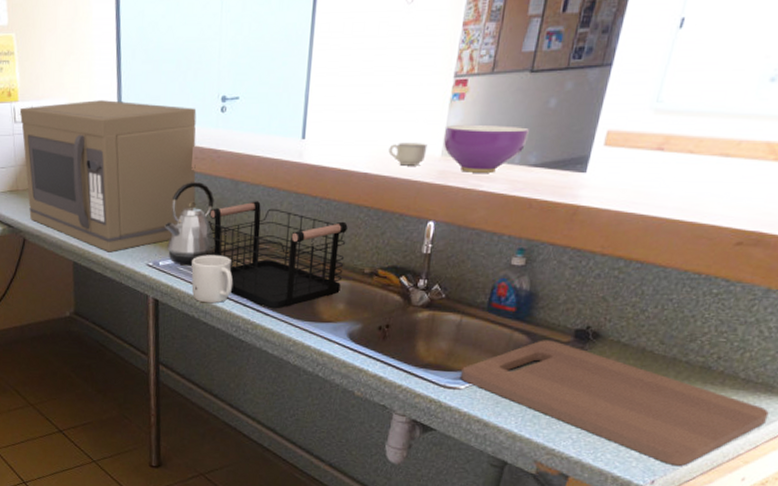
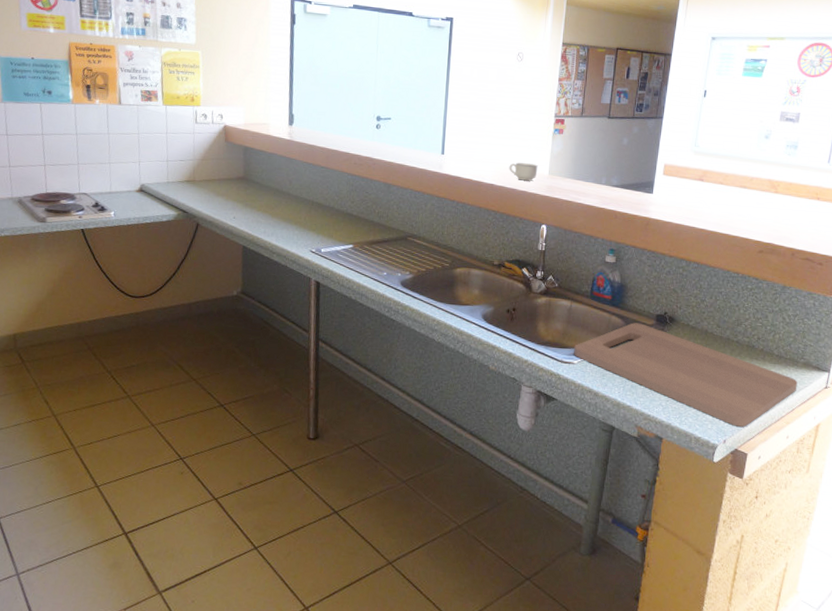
microwave: present [19,100,197,252] -> none [201,110,356,239]
kettle: present [164,182,216,266] -> none [327,183,371,254]
mug: present [191,255,234,304] -> none [349,244,386,287]
dish rack: present [206,201,348,309] -> none [362,201,480,293]
bowl: present [442,124,530,173] -> none [549,152,611,190]

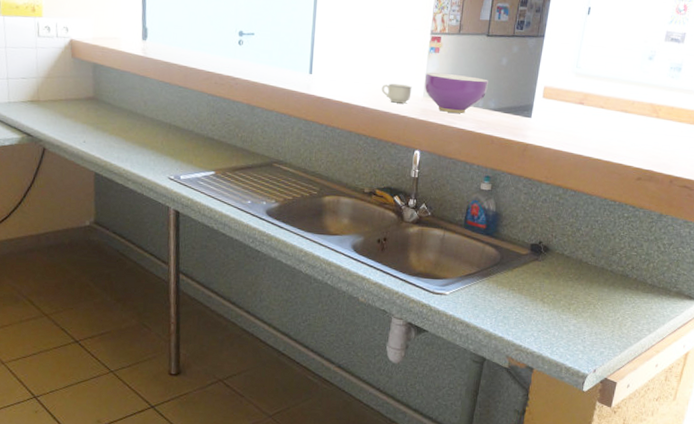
bowl: none [549,152,611,190] -> present [424,72,489,113]
cutting board: present [574,323,798,427] -> none [446,252,669,356]

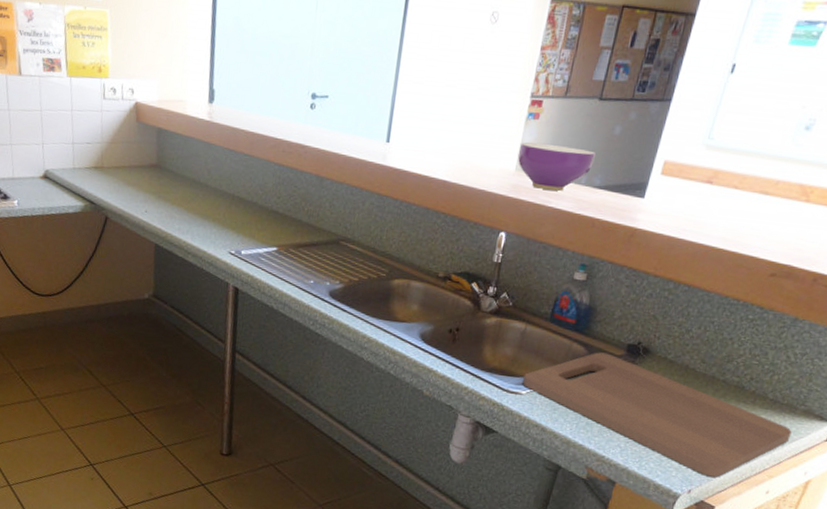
cup: present [381,83,412,104] -> none [467,154,503,178]
cutting board: none [446,252,669,356] -> present [522,352,792,478]

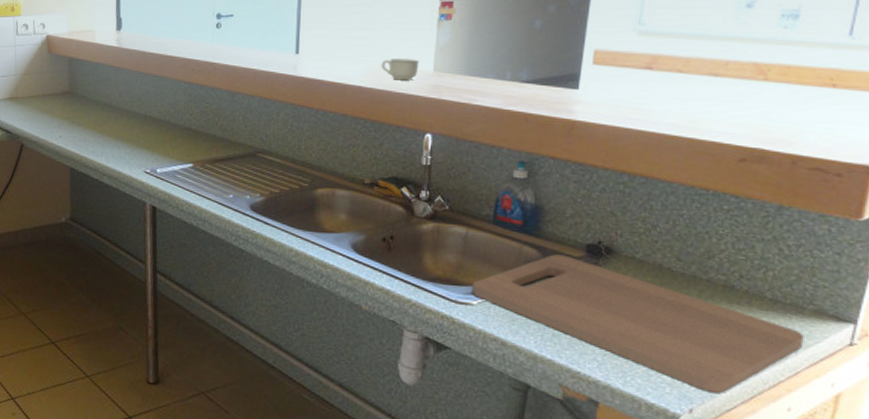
cup: none [467,154,503,178] -> present [381,59,419,81]
bowl: present [517,142,597,191] -> none [434,42,519,88]

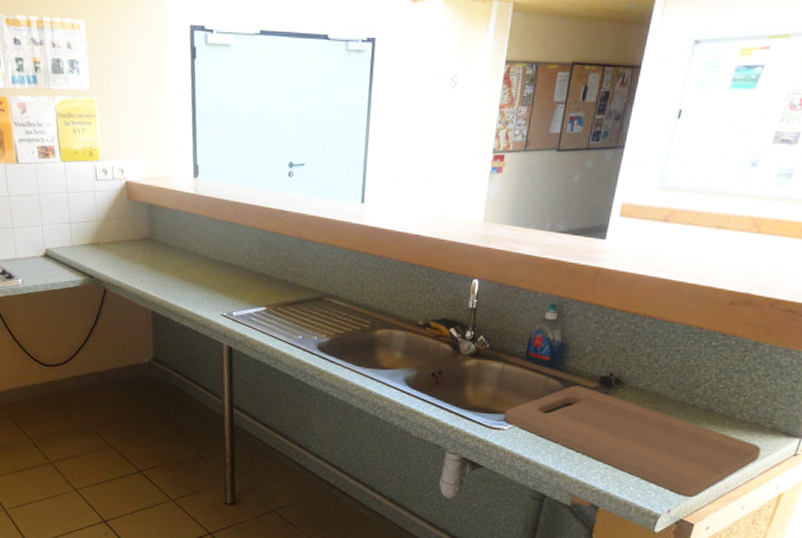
cup: present [381,59,419,81] -> none [437,209,471,230]

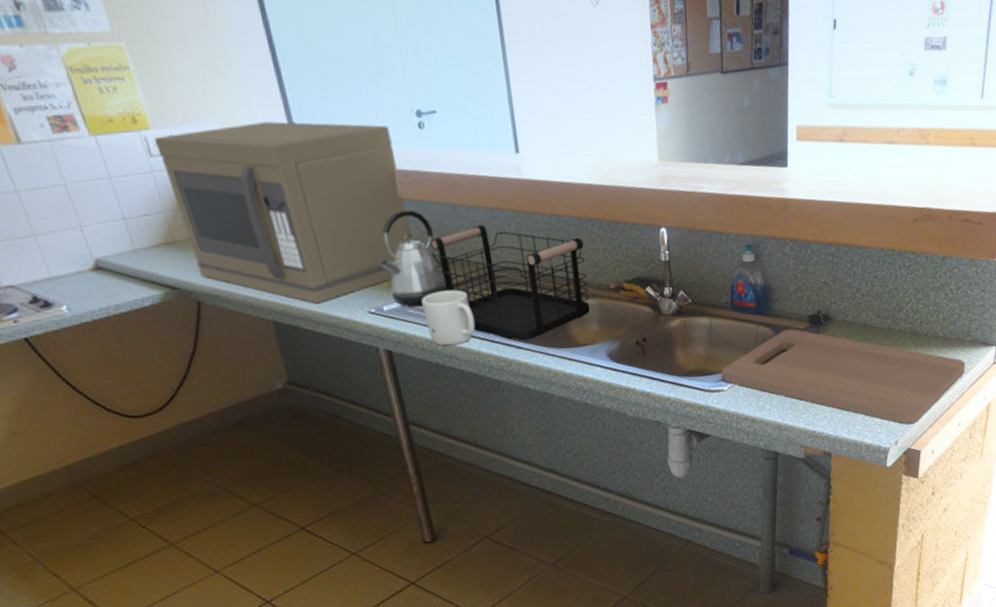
microwave: none [100,162,266,303] -> present [153,121,411,304]
kettle: none [237,239,285,316] -> present [380,210,447,307]
mug: none [262,306,301,351] -> present [422,289,476,346]
dish rack: none [276,258,403,357] -> present [430,225,590,341]

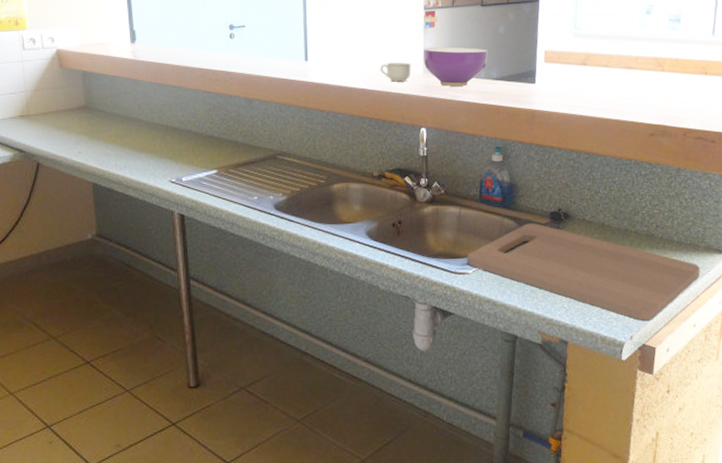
microwave: present [153,121,411,304] -> none [28,28,212,172]
kettle: present [380,210,447,307] -> none [185,101,236,180]
mug: present [422,289,476,346] -> none [214,168,256,215]
dish rack: present [430,225,590,341] -> none [226,117,355,215]
cup: none [607,149,644,174] -> present [380,62,411,82]
bowl: none [655,126,733,176] -> present [422,47,489,86]

